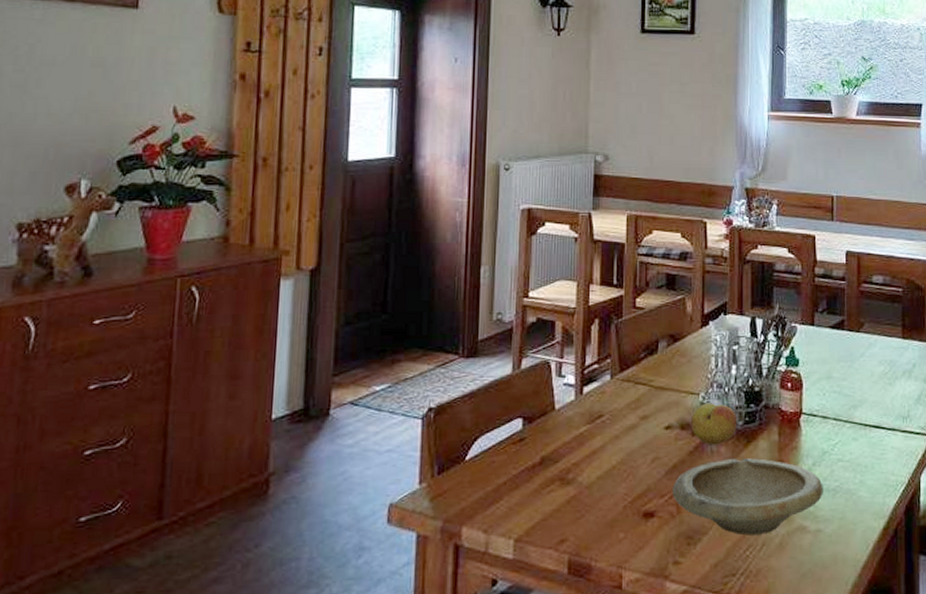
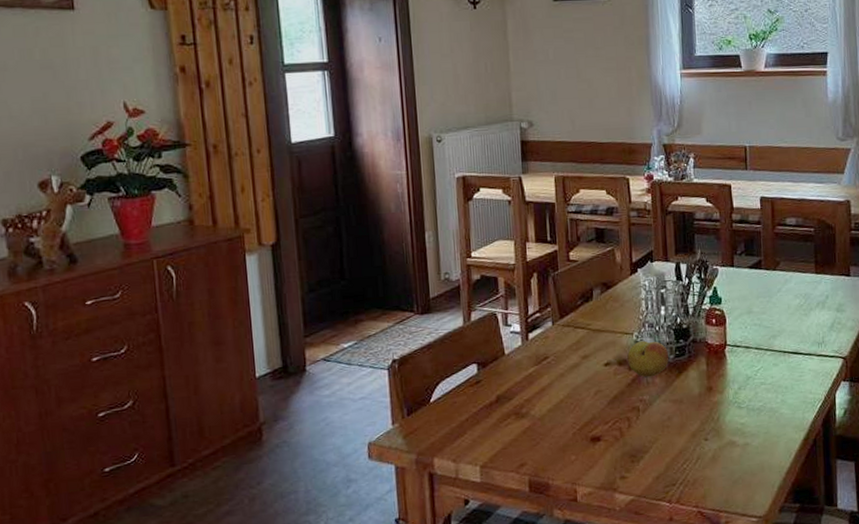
bowl: present [672,458,823,536] -> none [614,386,749,452]

